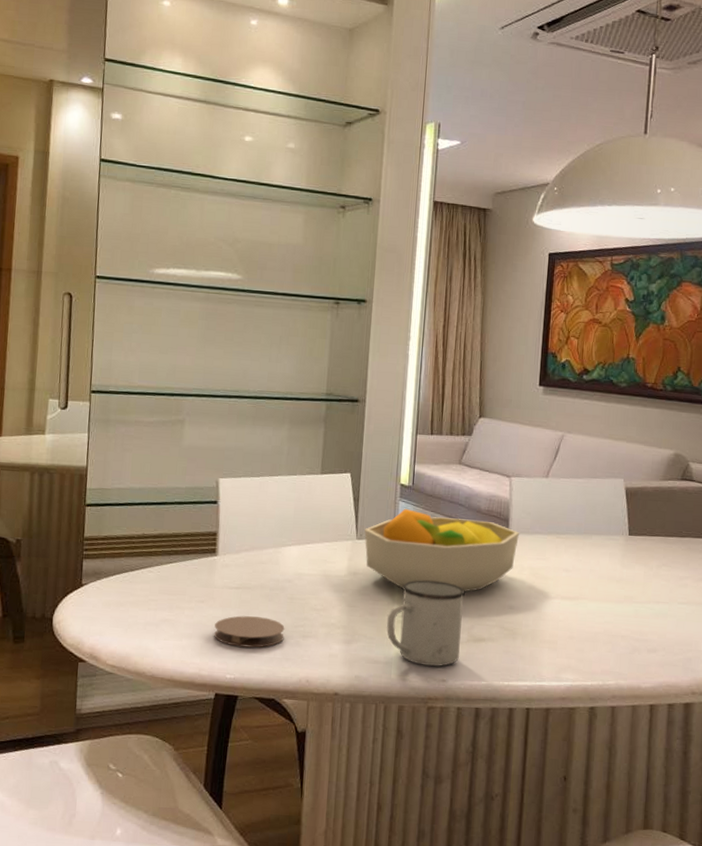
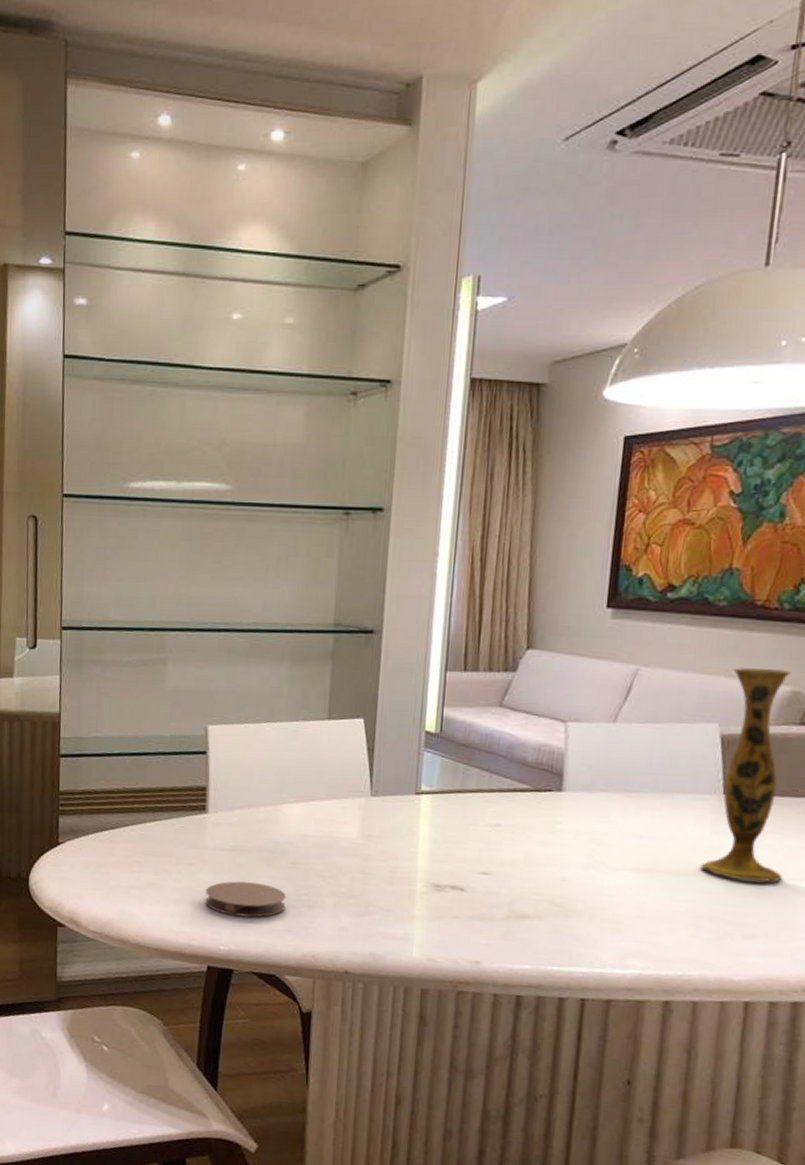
fruit bowl: present [364,508,519,592] -> none [380,759,576,860]
mug: present [387,580,465,667] -> none [407,844,505,946]
vase: none [613,435,675,606] -> present [699,668,793,883]

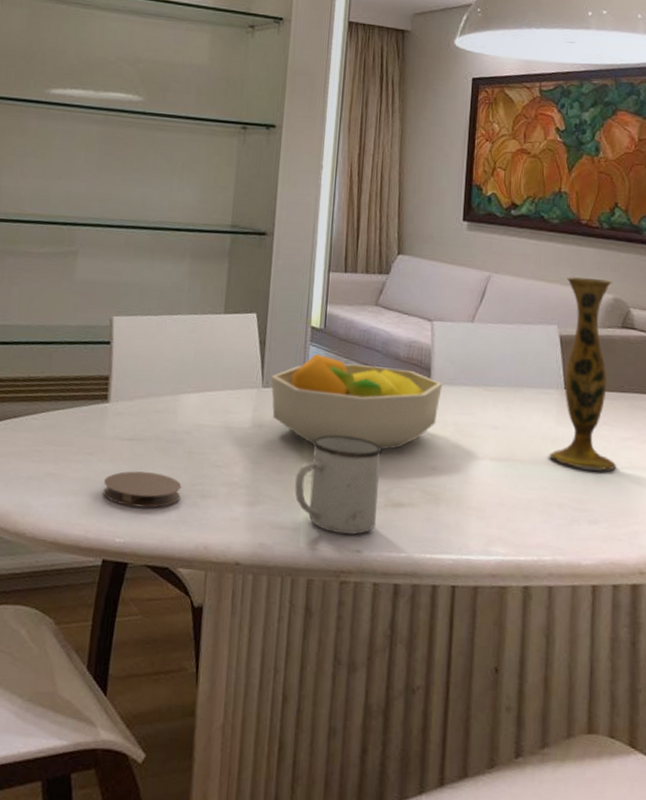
fruit bowl: none [380,759,576,860] -> present [271,353,442,450]
mug: none [407,844,505,946] -> present [295,434,382,535]

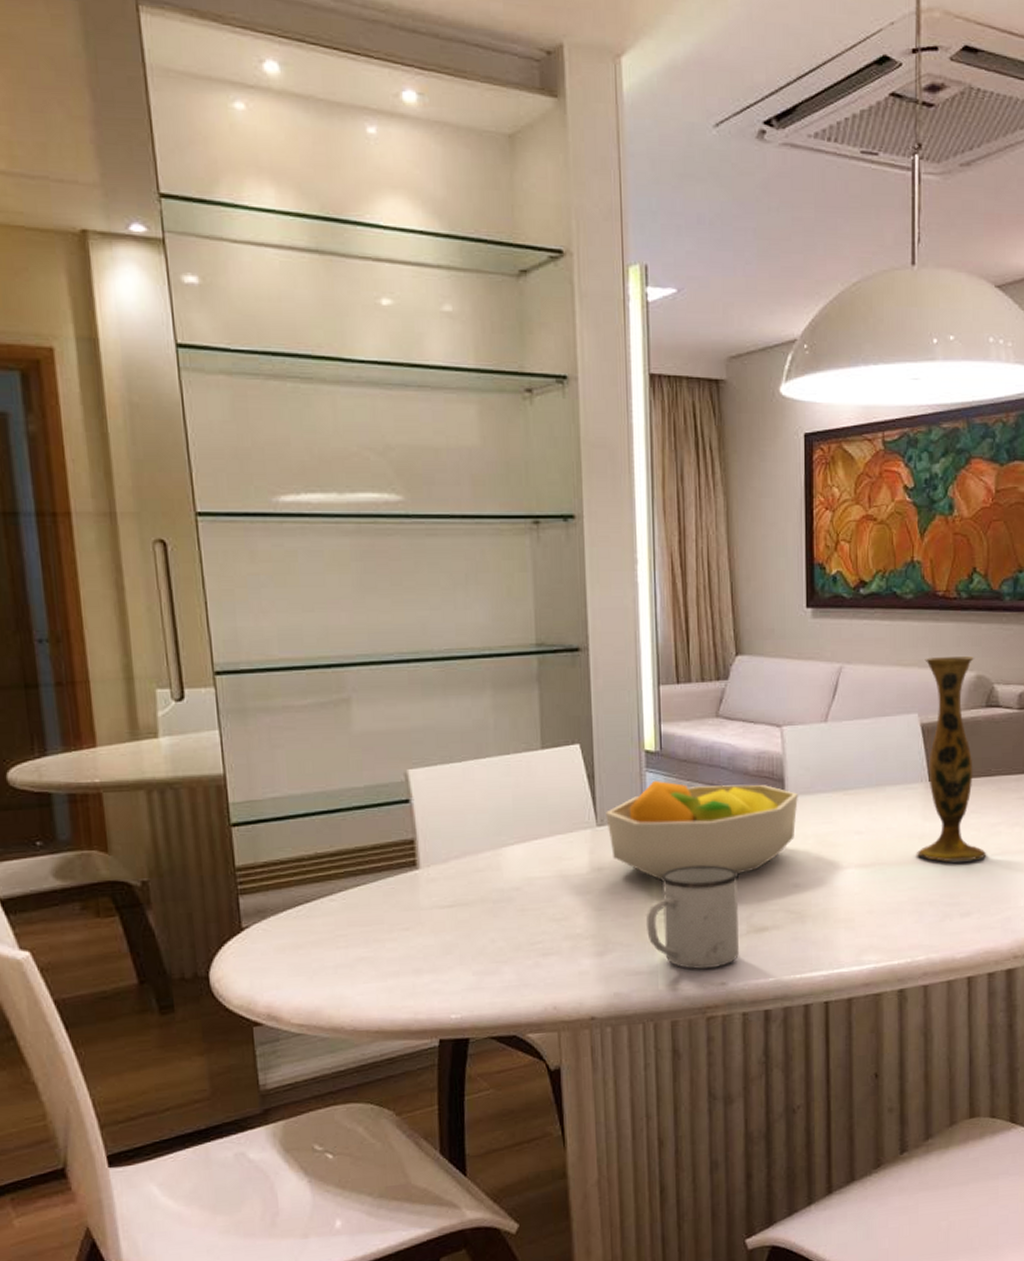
coaster: present [103,471,182,508] -> none [427,938,519,979]

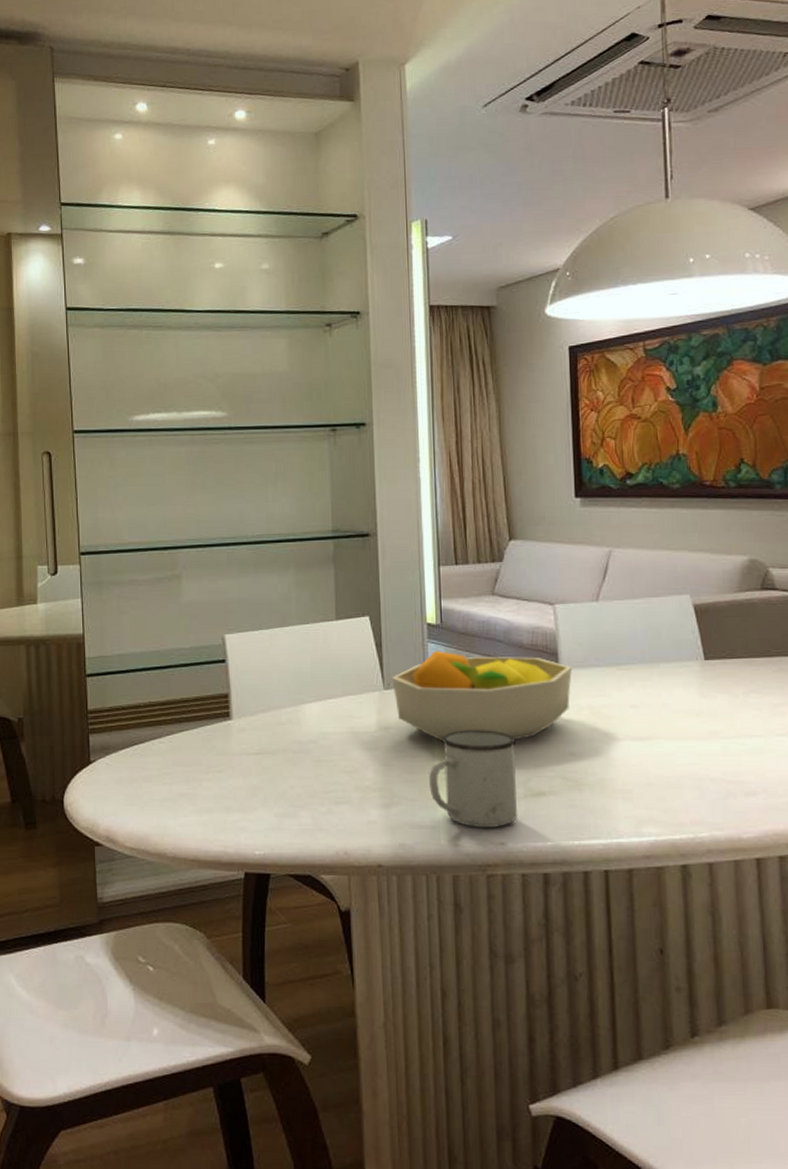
vase: present [916,656,987,862] -> none [694,541,771,740]

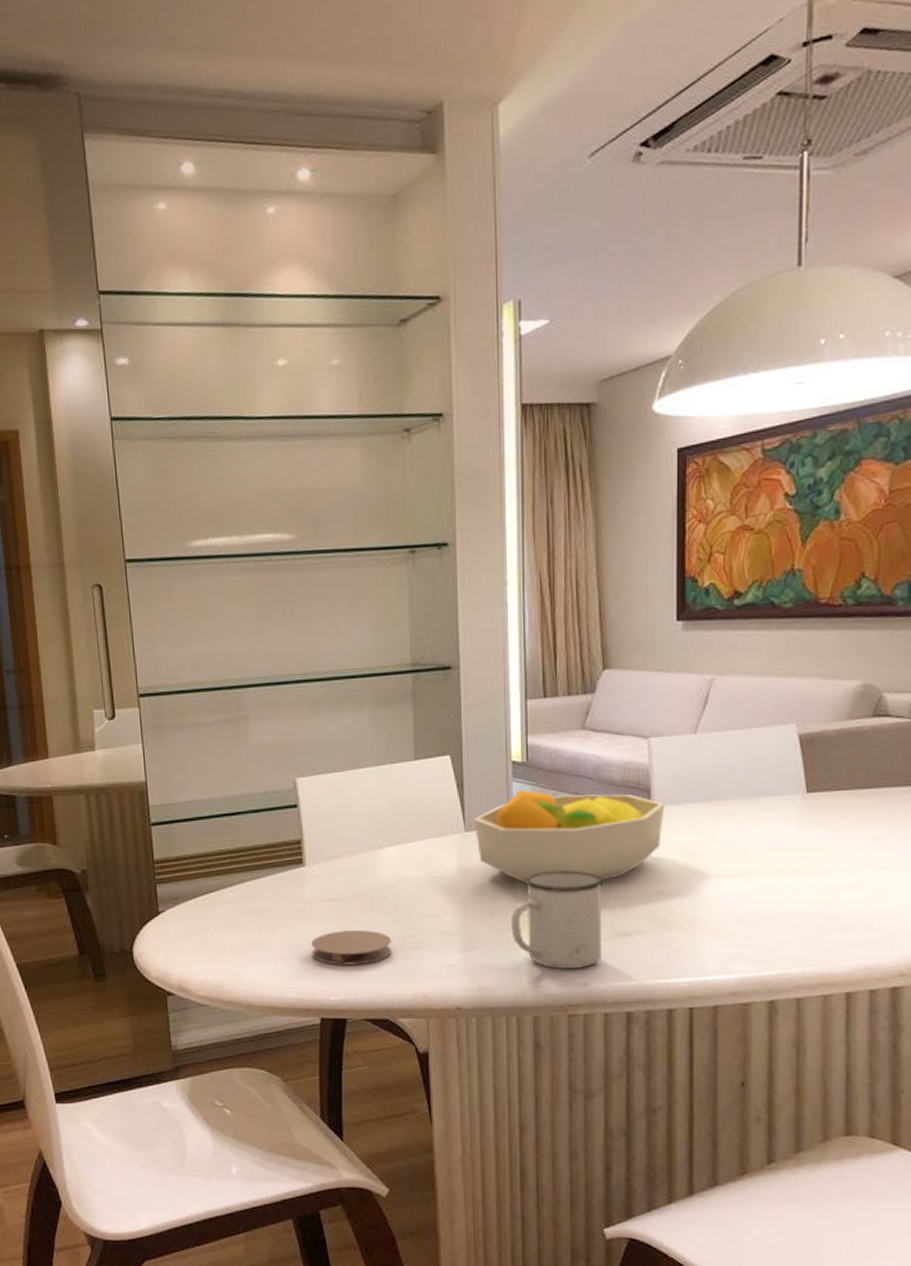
coaster: none [237,784,315,819] -> present [311,930,392,965]

